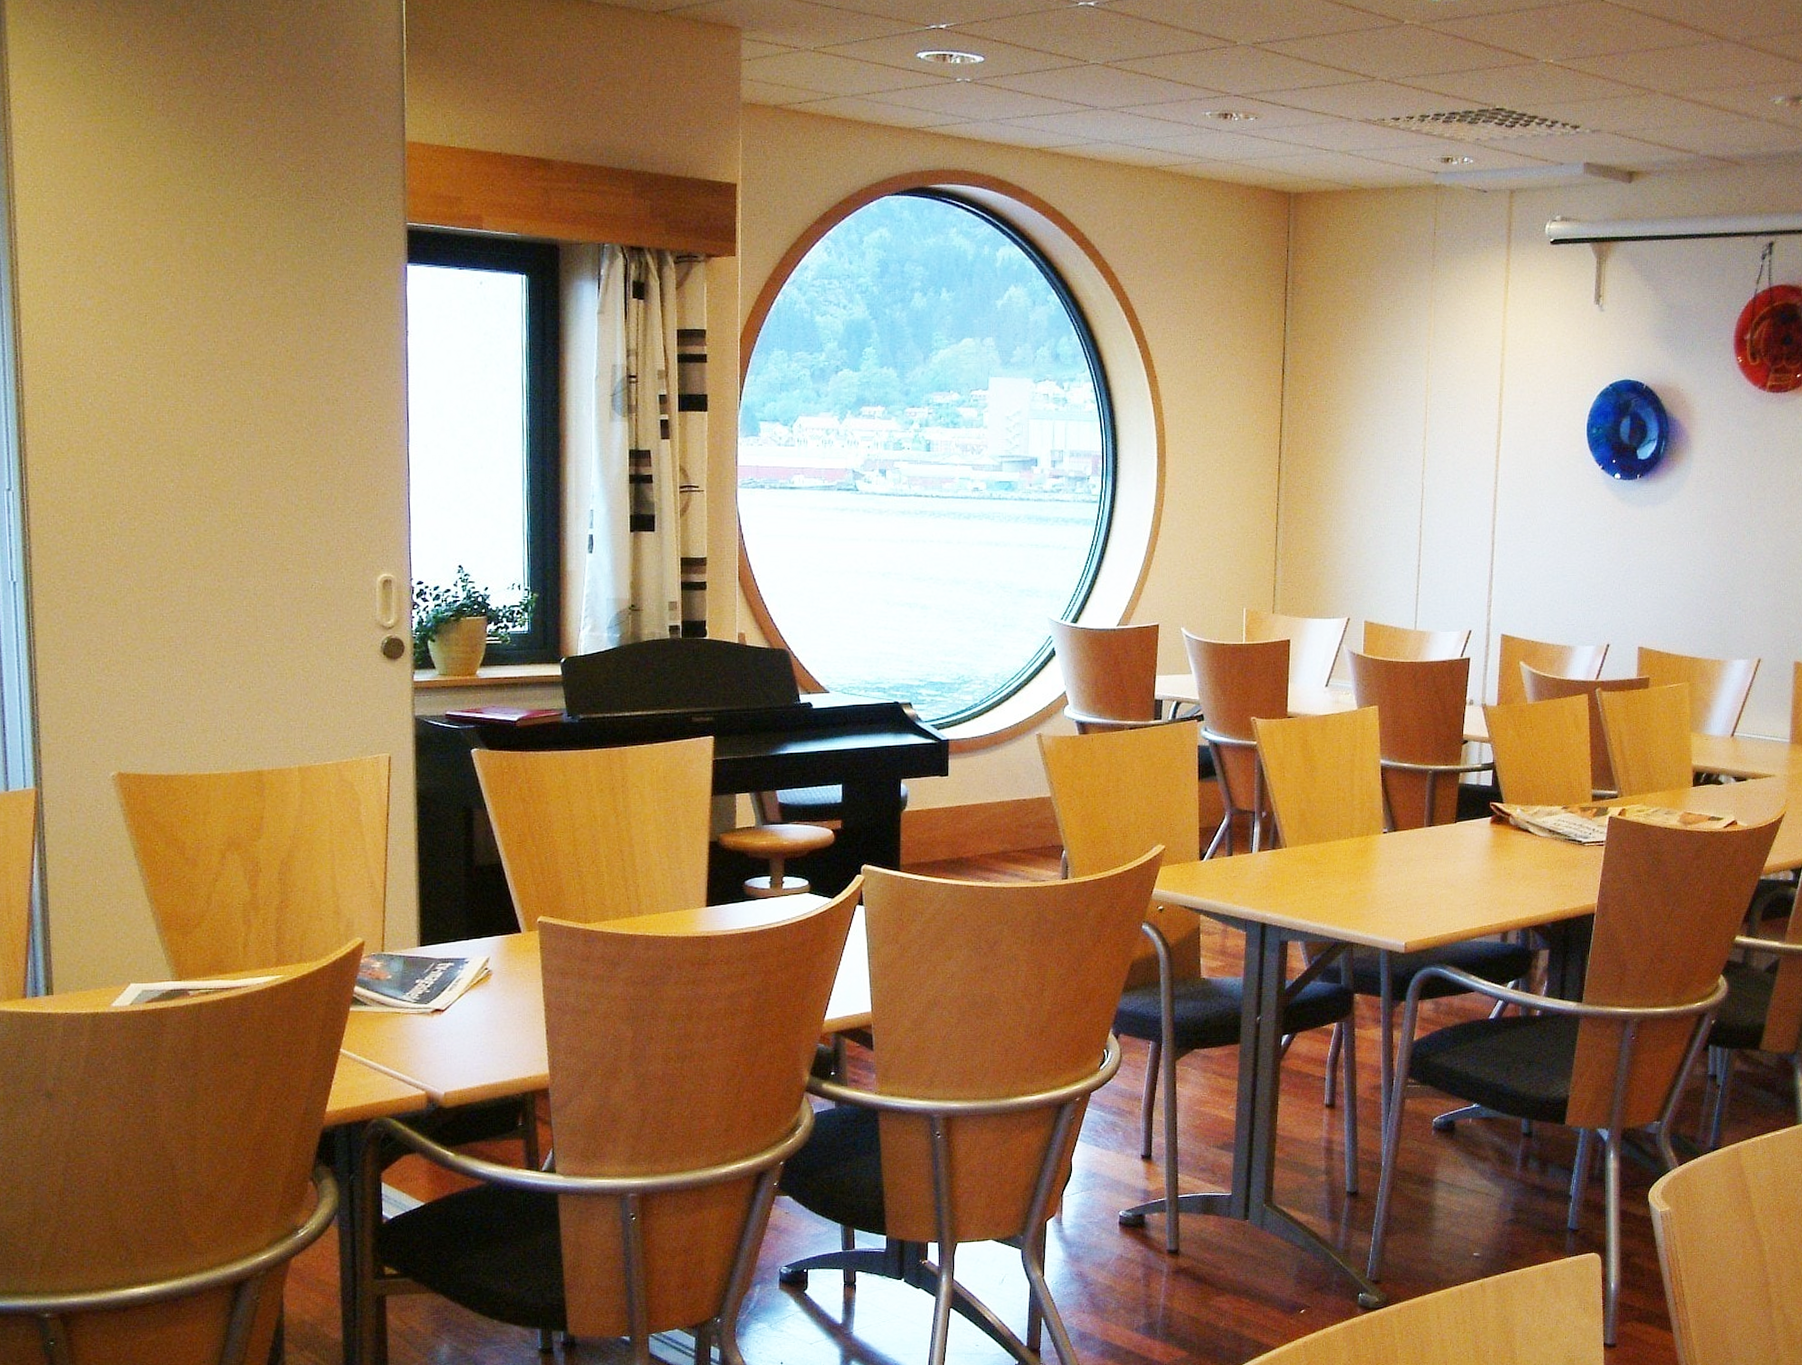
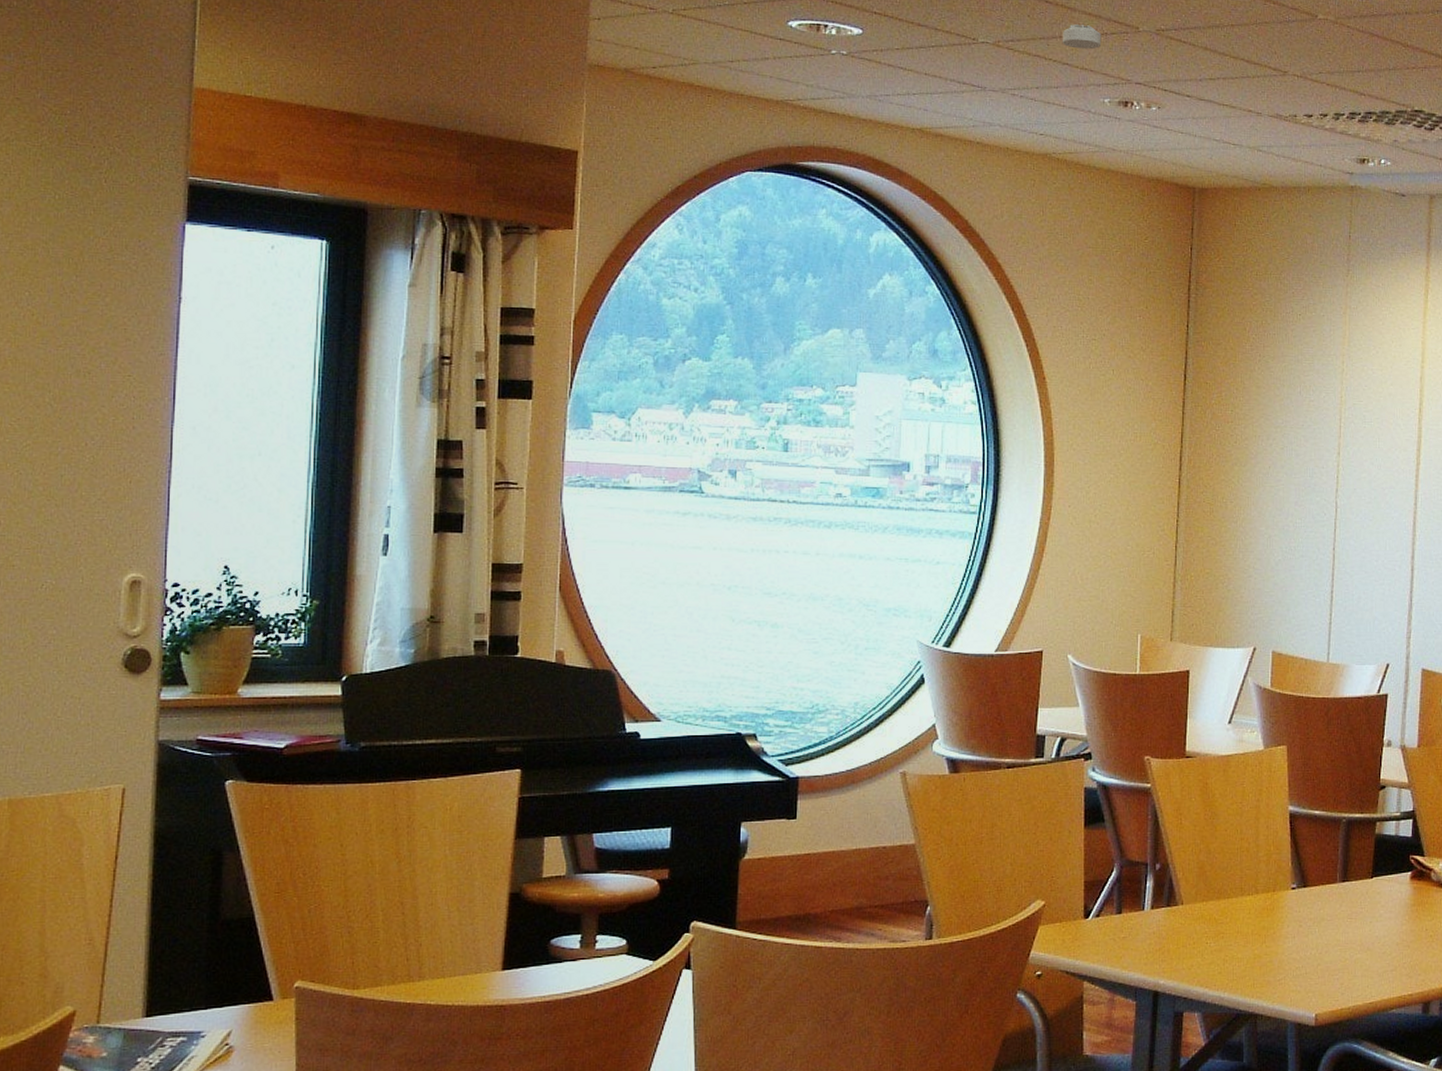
smoke detector: none [1165,41,1202,65] -> present [1062,24,1102,50]

